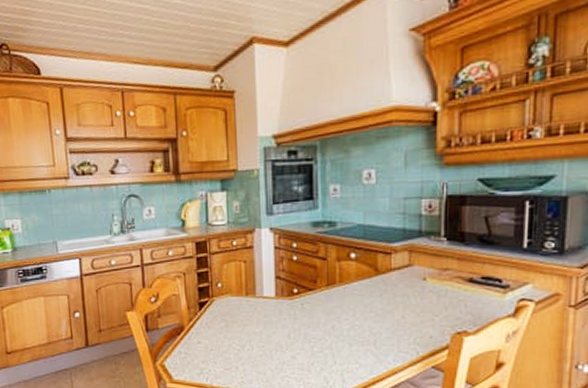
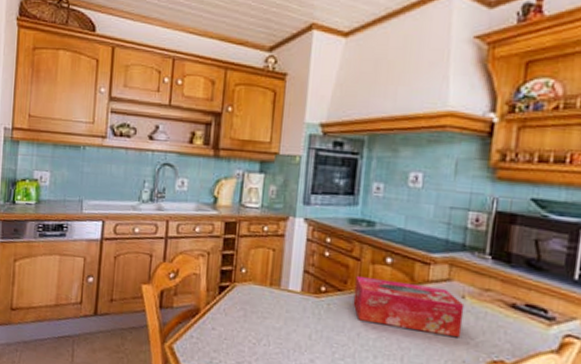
tissue box: none [324,273,426,317] -> present [353,276,465,338]

